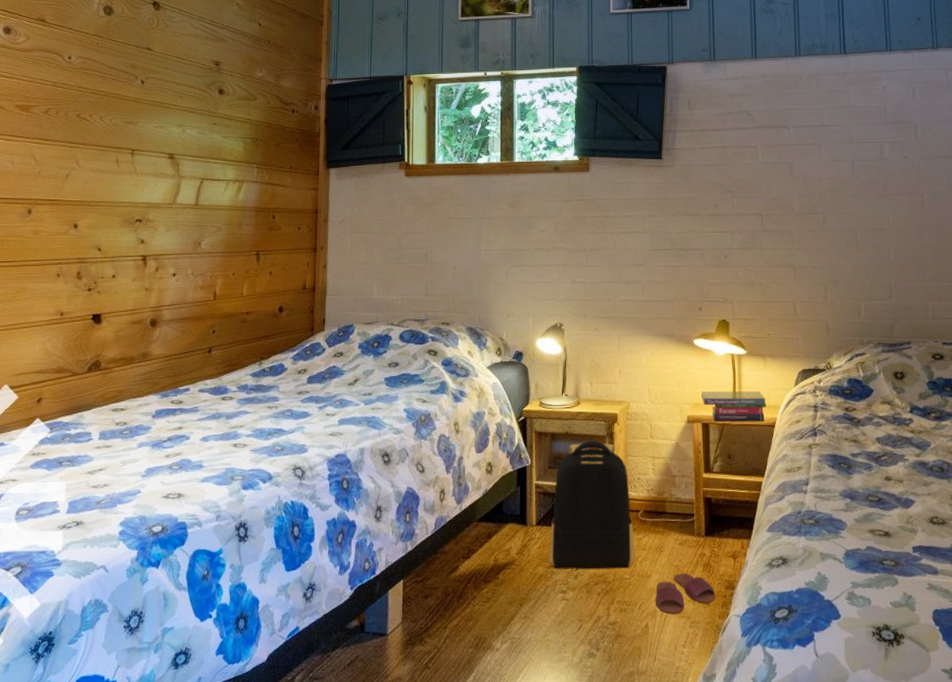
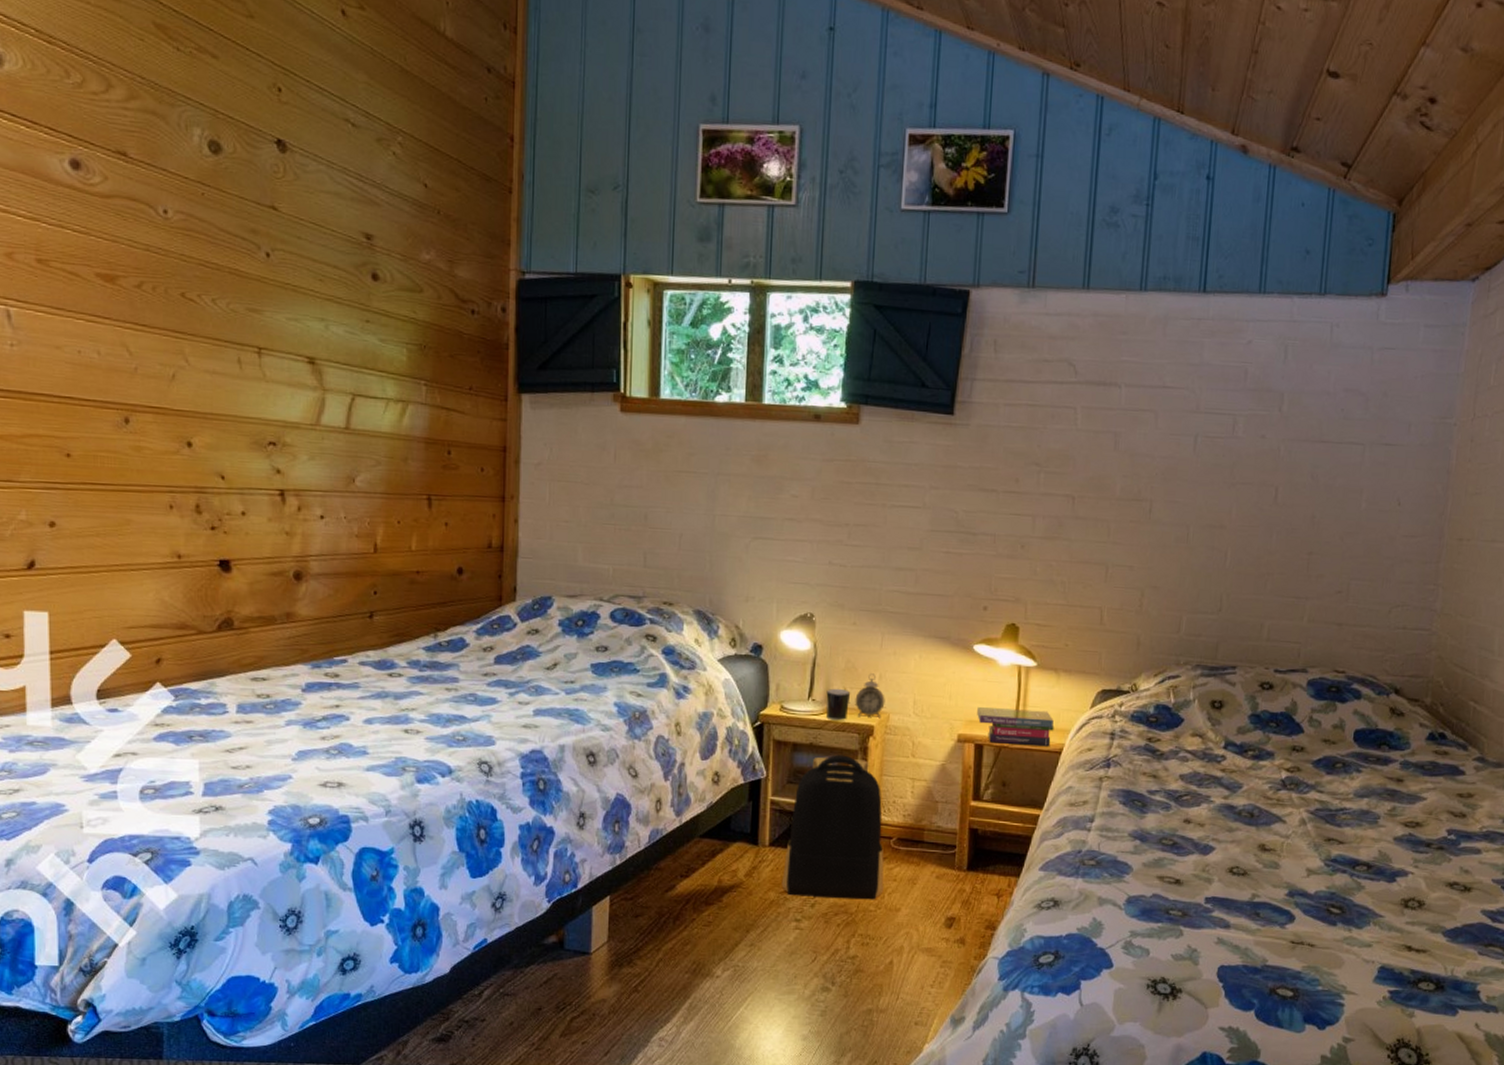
mug: none [576,384,597,413] -> present [826,688,851,722]
alarm clock: none [600,369,625,408] -> present [855,673,885,719]
slippers: present [655,573,716,614] -> none [902,909,973,951]

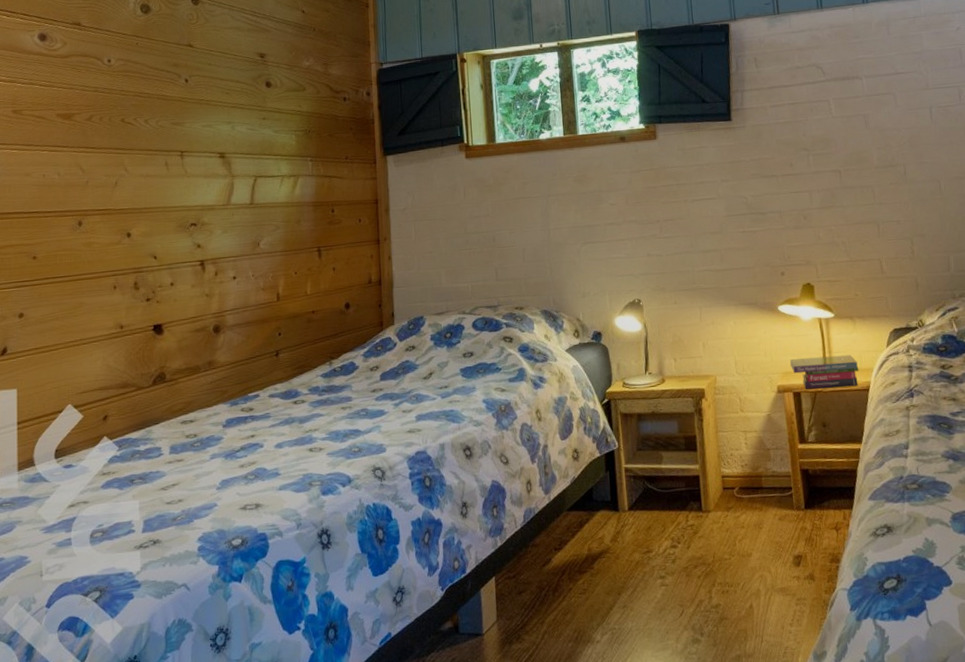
backpack: present [781,754,884,900] -> none [643,418,735,554]
mug: present [826,688,851,722] -> none [660,360,681,390]
alarm clock: present [855,673,885,719] -> none [685,343,711,383]

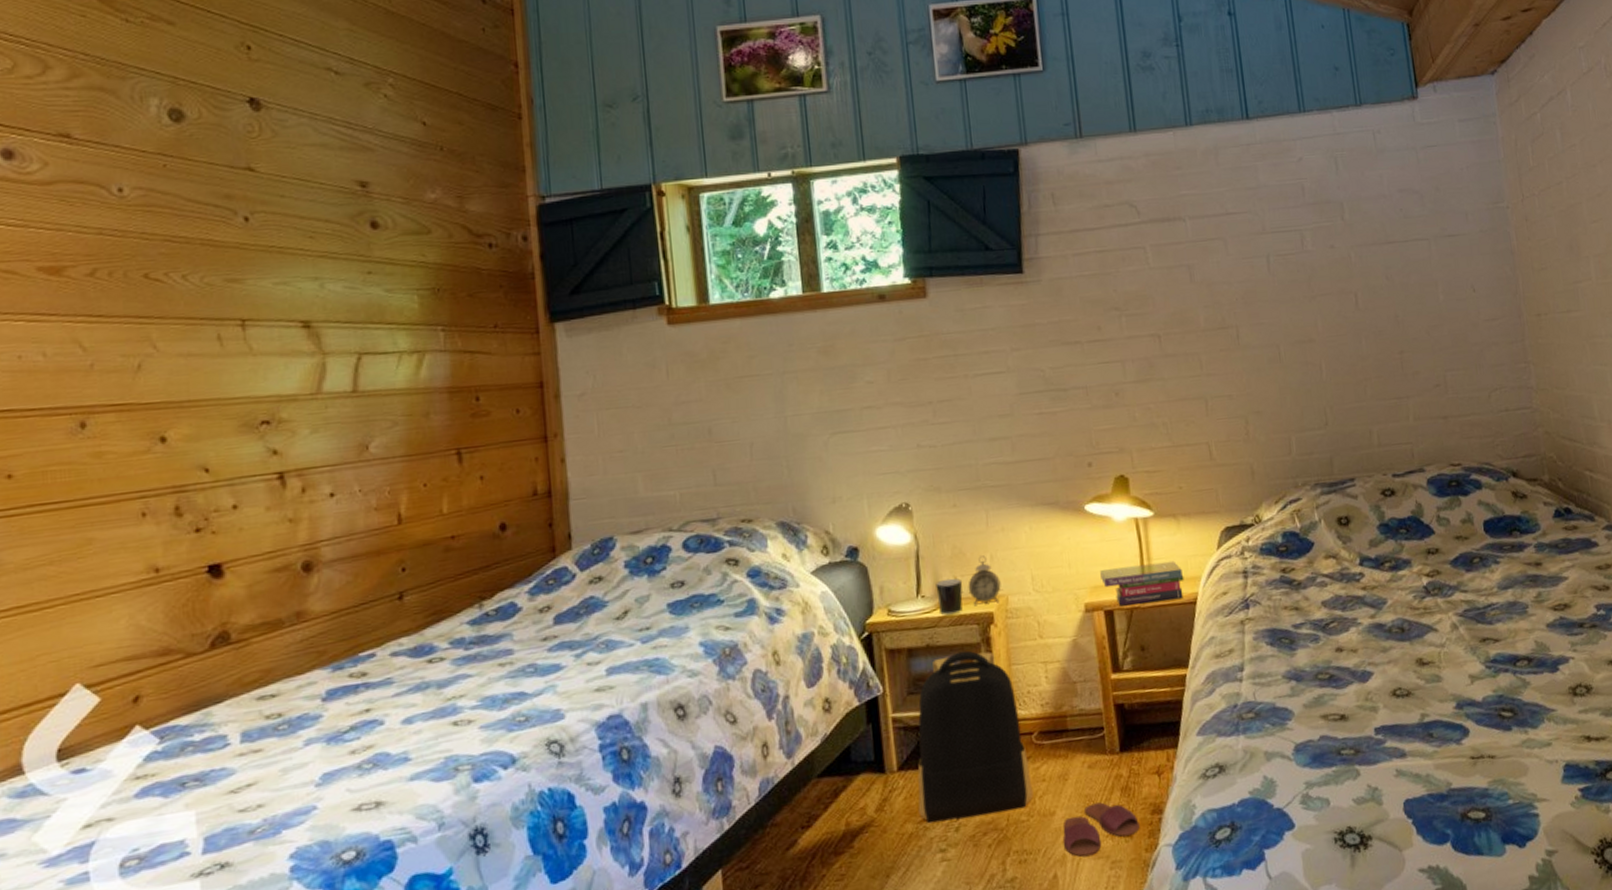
backpack: none [643,418,735,554] -> present [917,650,1034,823]
mug: none [660,360,681,390] -> present [935,578,963,617]
alarm clock: none [685,343,711,383] -> present [968,555,1001,607]
slippers: none [757,549,821,592] -> present [1063,802,1140,857]

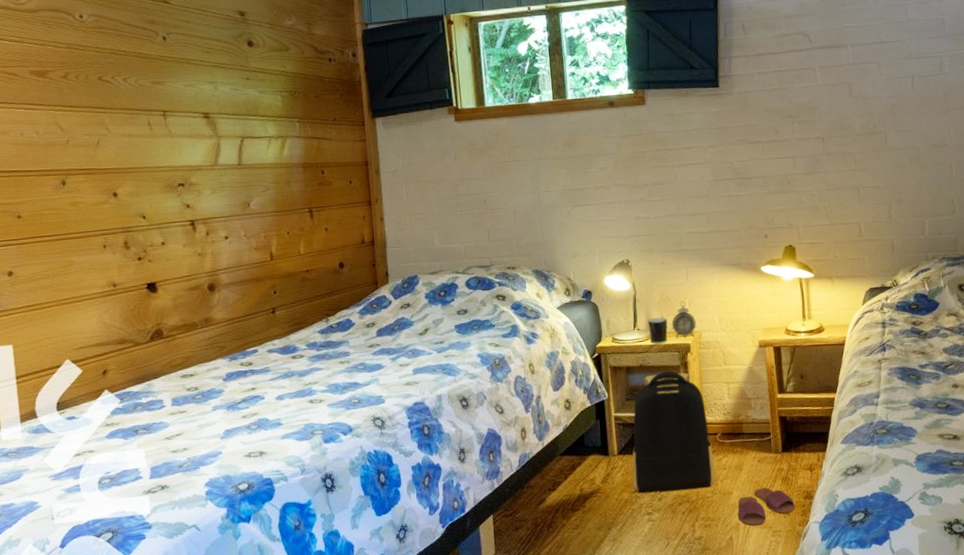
books: present [1100,560,1184,606] -> none [771,312,836,344]

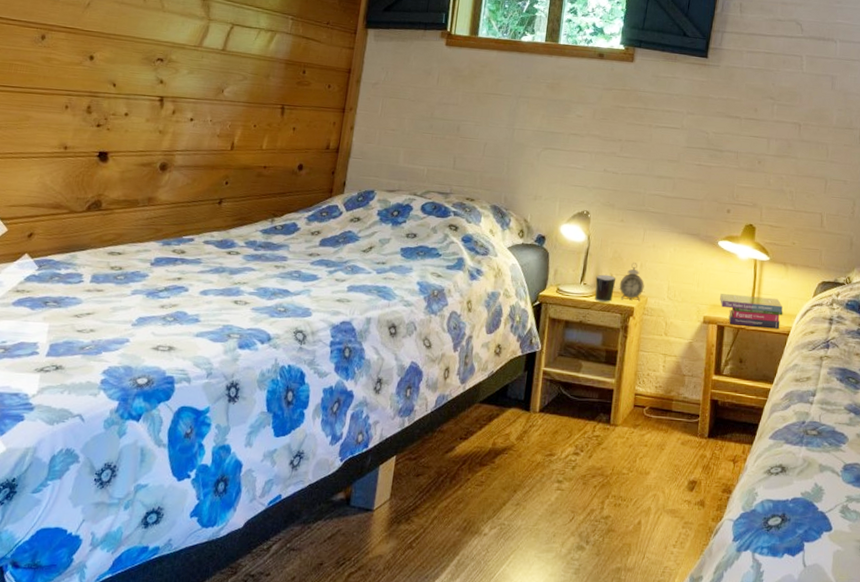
backpack: present [632,371,717,494] -> none [547,331,638,463]
slippers: present [737,487,795,526] -> none [650,473,712,513]
books: none [771,312,836,344] -> present [720,293,783,329]

